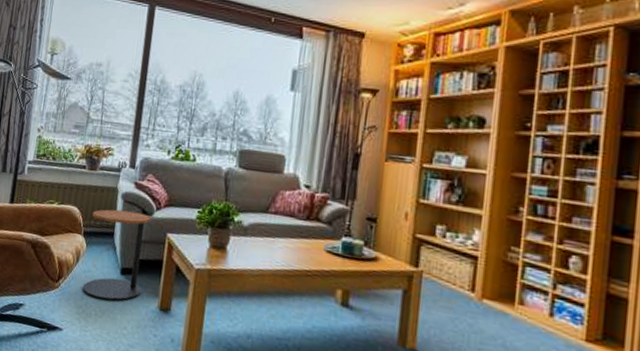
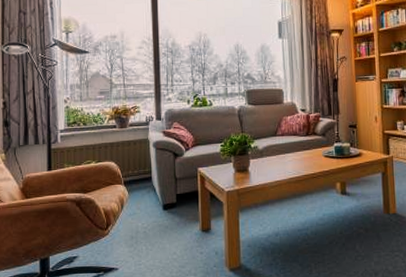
side table: present [82,209,151,301] -> none [128,156,184,235]

